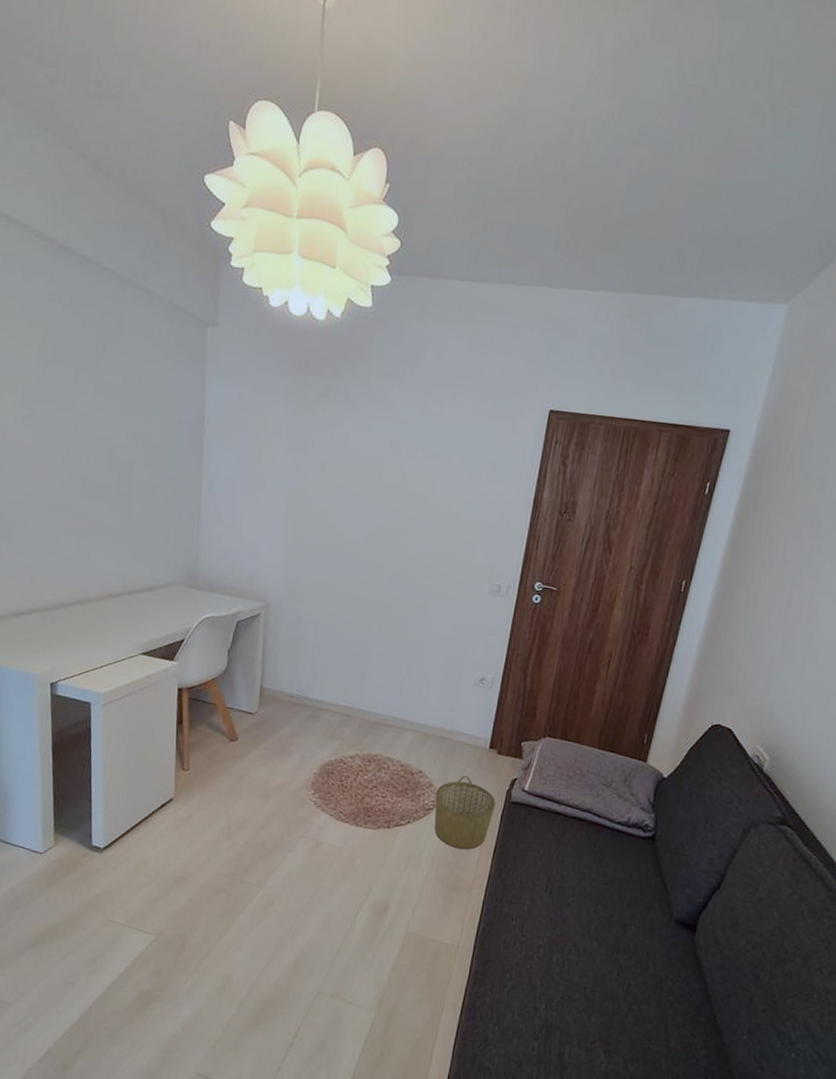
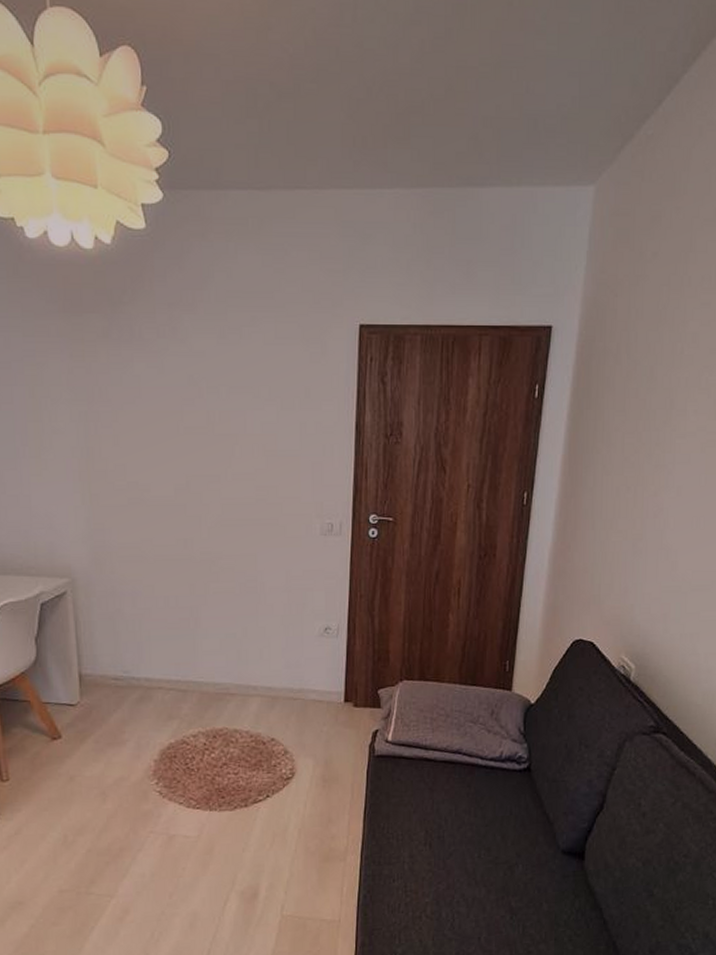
basket: present [434,776,496,850] -> none [292,736,360,816]

